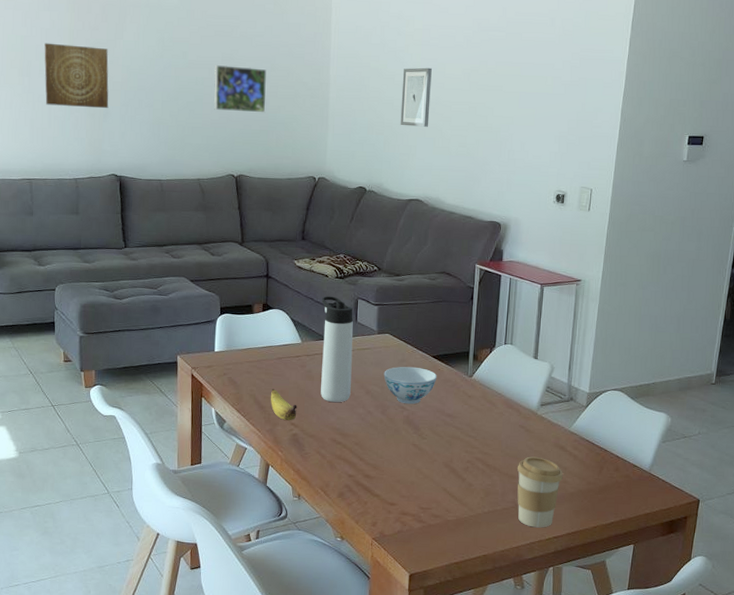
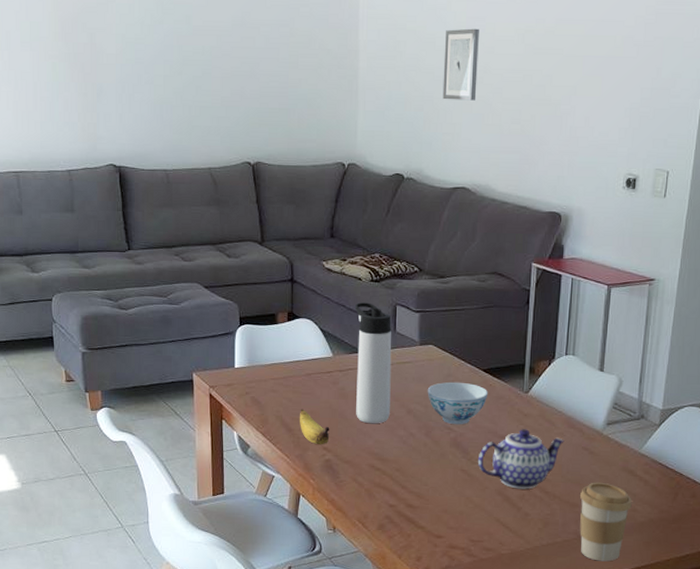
wall art: present [44,43,109,109] -> none [25,8,103,87]
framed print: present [213,64,267,113] -> none [223,30,285,88]
teapot: none [427,408,504,462] -> present [477,429,564,489]

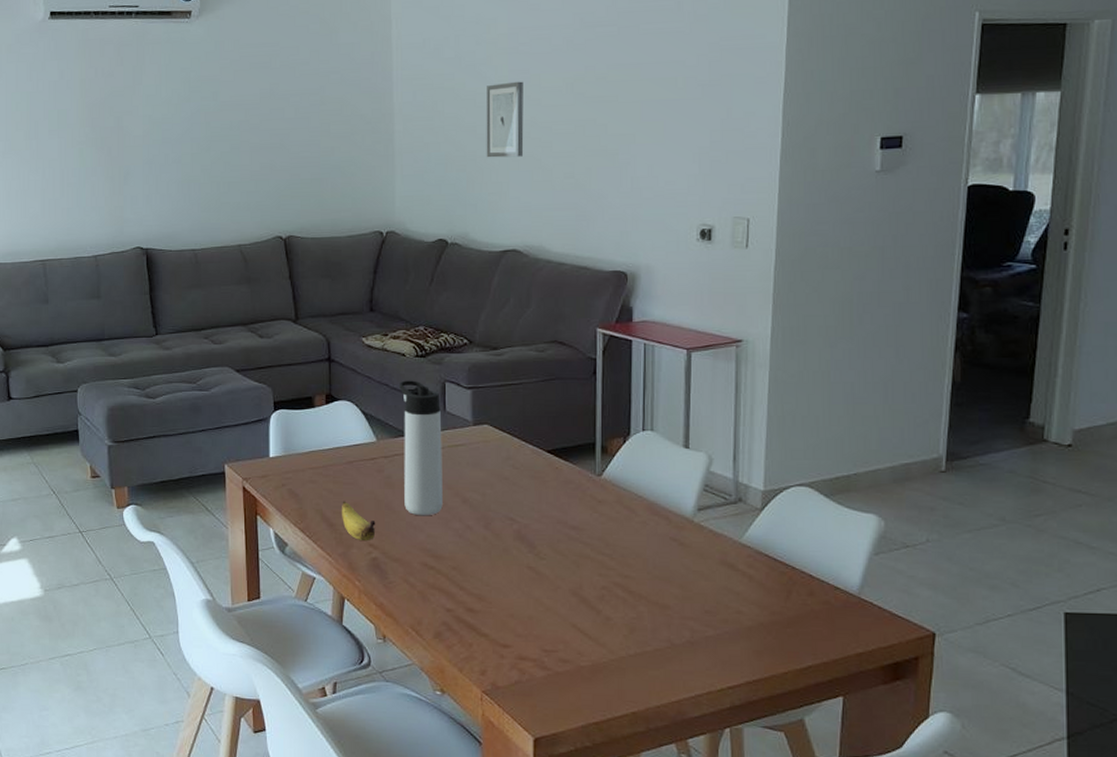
bowl: present [427,381,488,425] -> none [484,465,555,515]
teapot: present [477,429,564,489] -> none [546,518,648,589]
coffee cup: present [579,482,632,562] -> none [671,578,735,675]

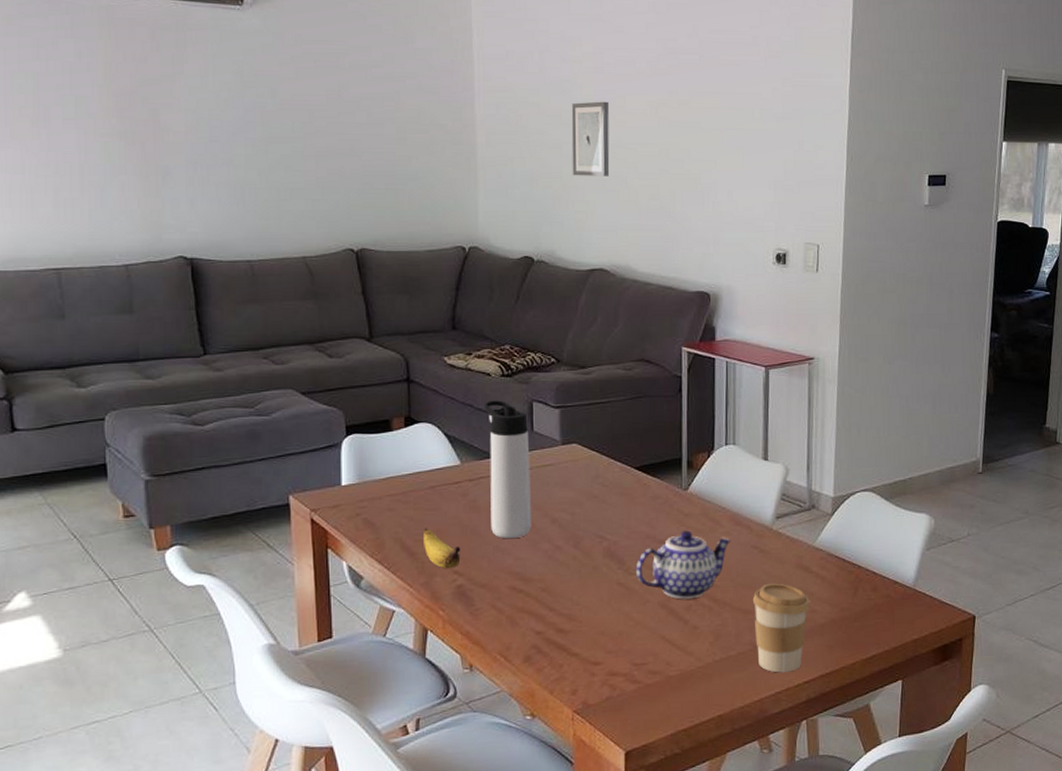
teapot: none [546,518,648,589] -> present [635,530,731,600]
coffee cup: none [671,578,735,675] -> present [753,583,810,673]

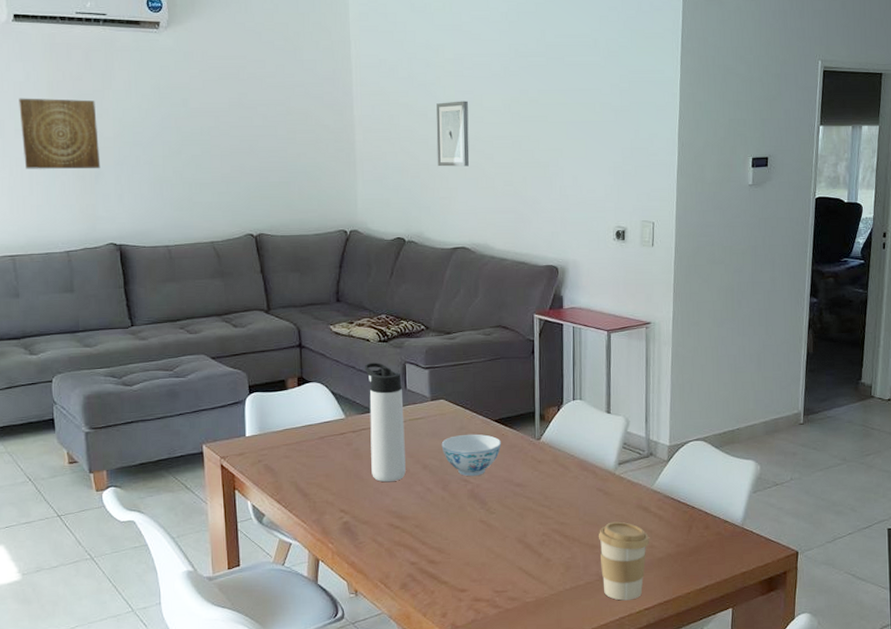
wall art: none [68,81,169,168] -> present [19,98,101,169]
banana: present [422,528,461,569] -> none [314,472,346,508]
bowl: none [573,483,643,533] -> present [441,434,502,477]
teapot: present [635,530,731,600] -> none [496,475,579,535]

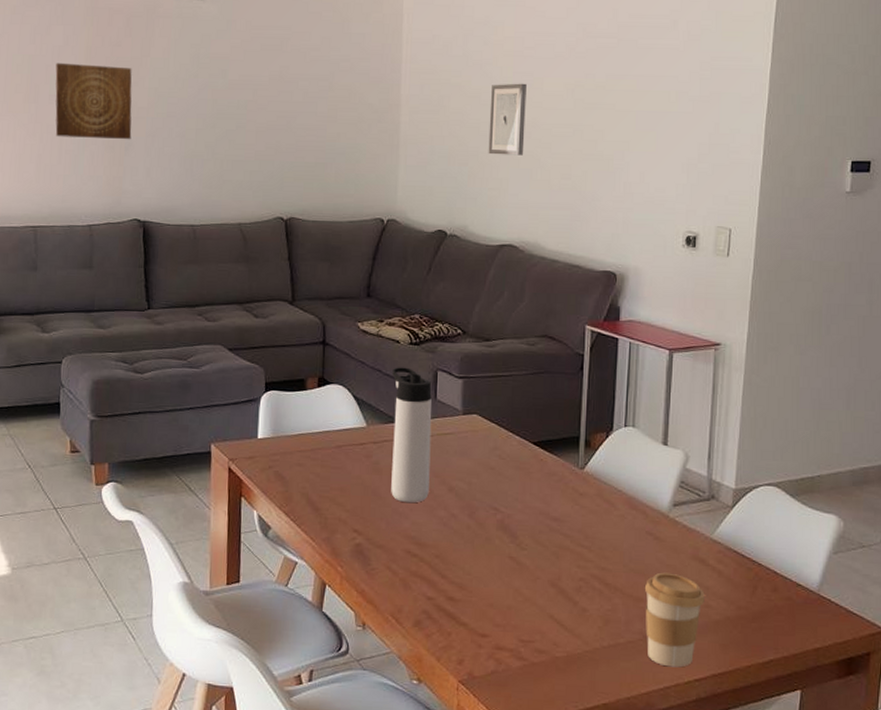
bowl: present [441,434,502,477] -> none [471,455,539,505]

